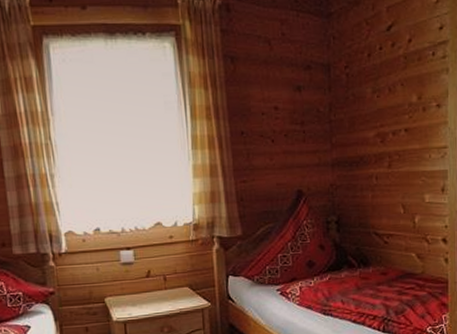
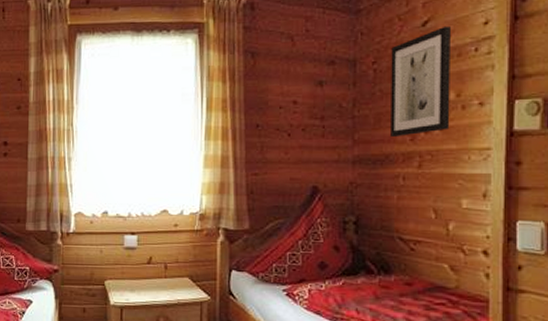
wall art: none [361,30,413,139] -> present [391,25,452,136]

